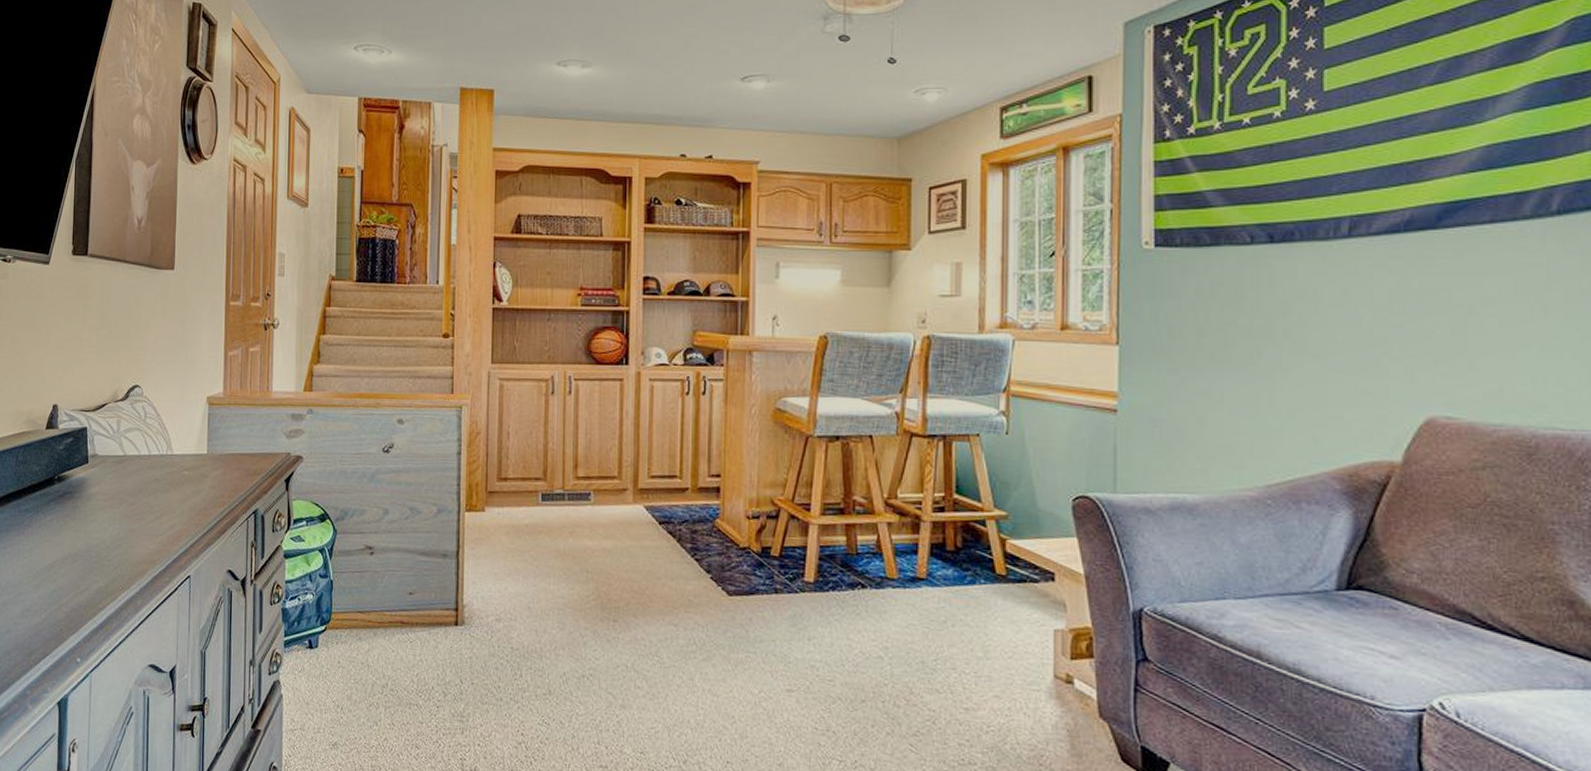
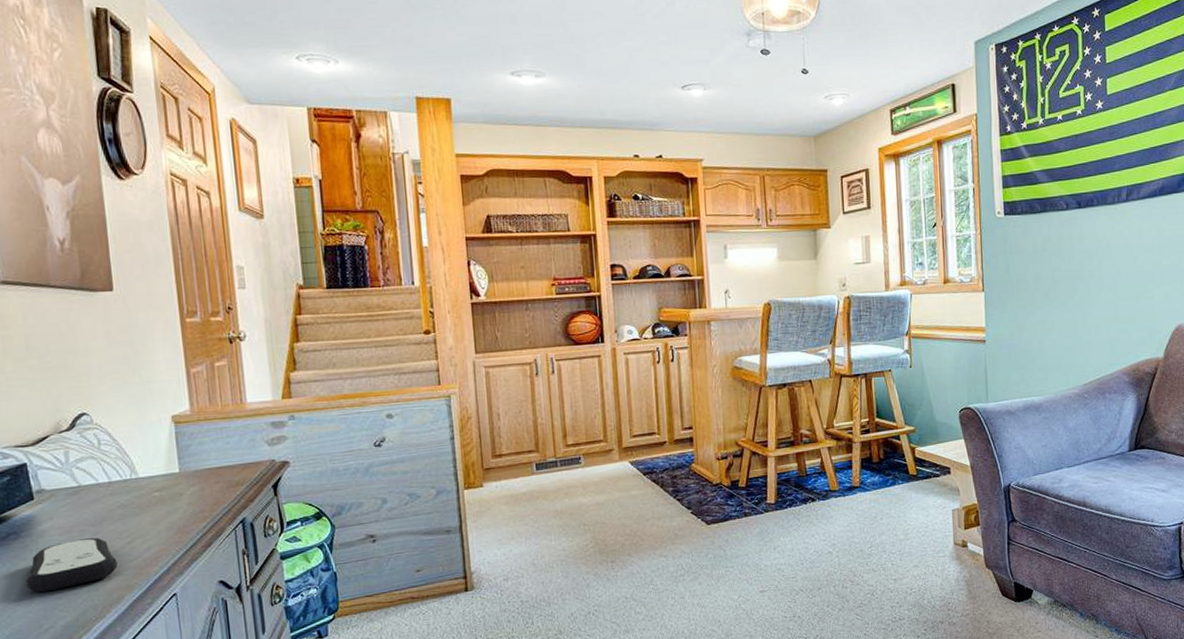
remote control: none [72,507,146,555] -> present [26,538,118,593]

